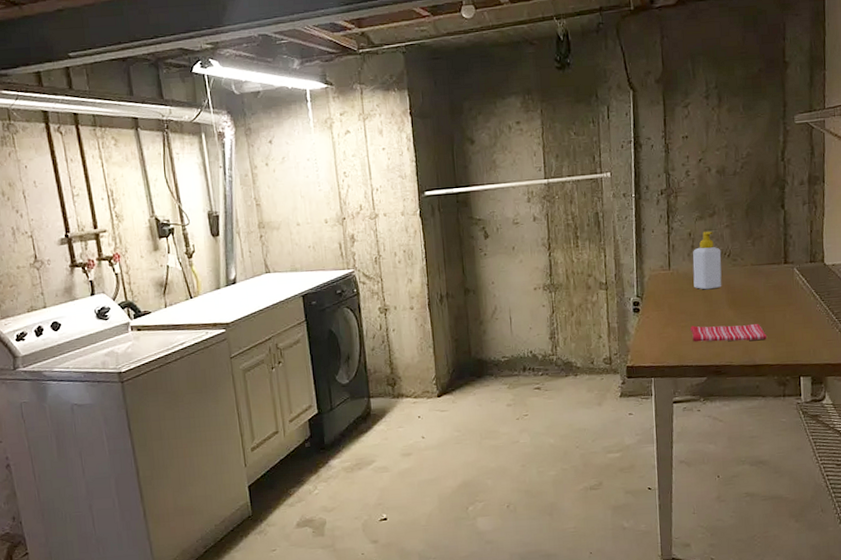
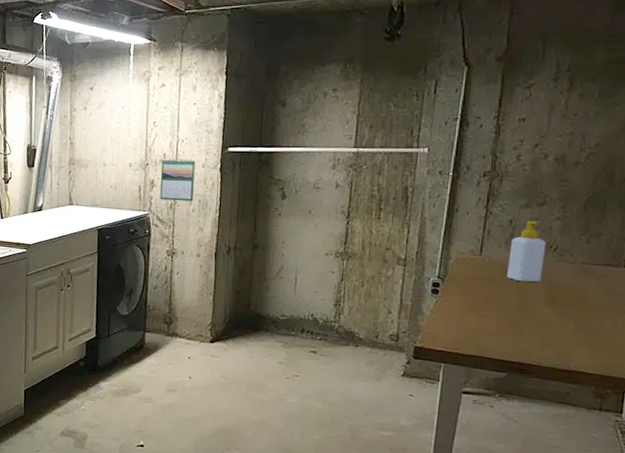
calendar: none [358,208,398,255] -> present [160,158,196,202]
dish towel: present [690,323,768,342] -> none [495,317,590,345]

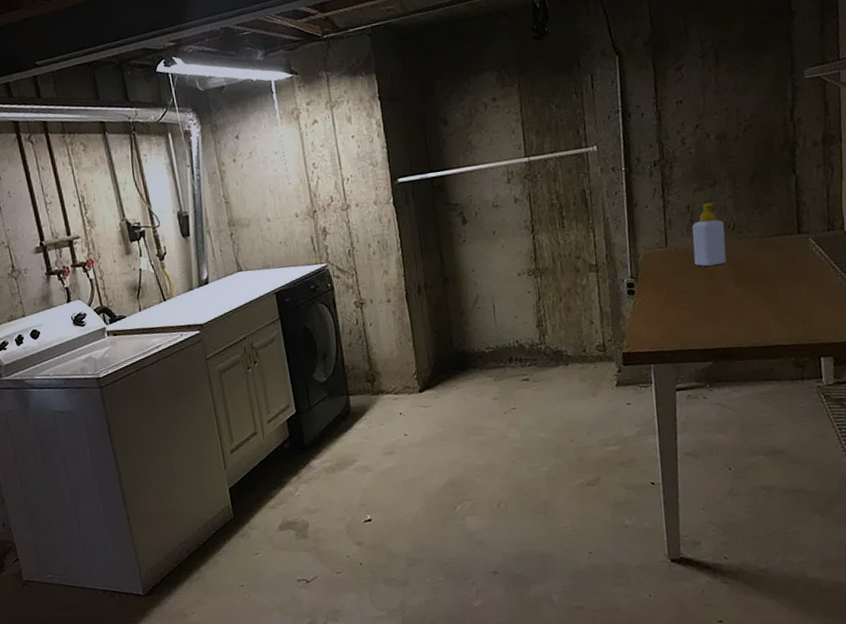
calendar: present [160,158,196,202] -> none [329,197,372,248]

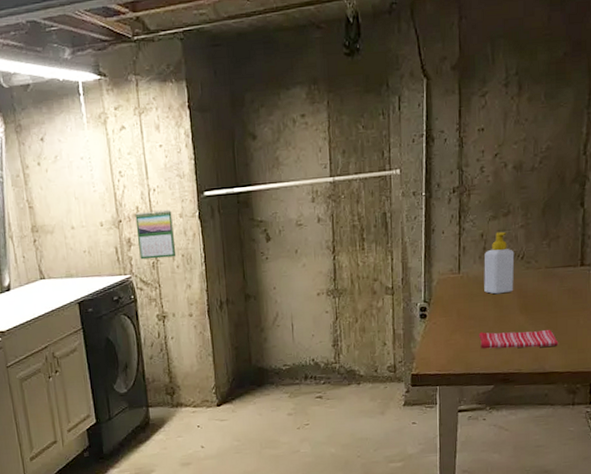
calendar: none [329,197,372,248] -> present [135,209,177,260]
dish towel: none [692,300,781,324] -> present [479,329,559,349]

